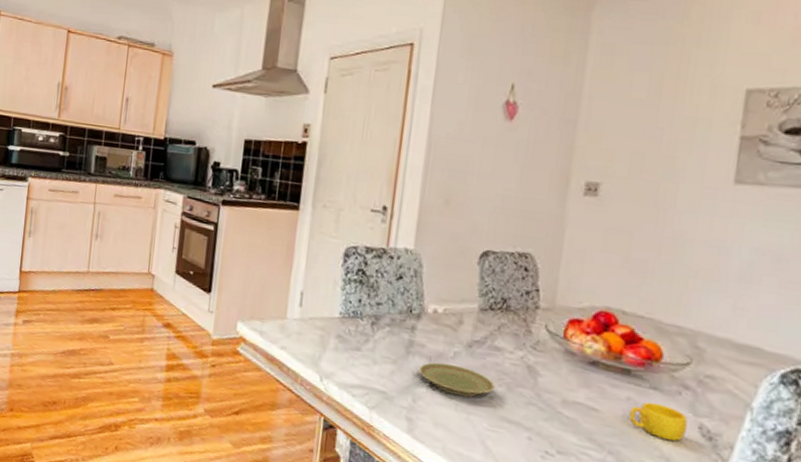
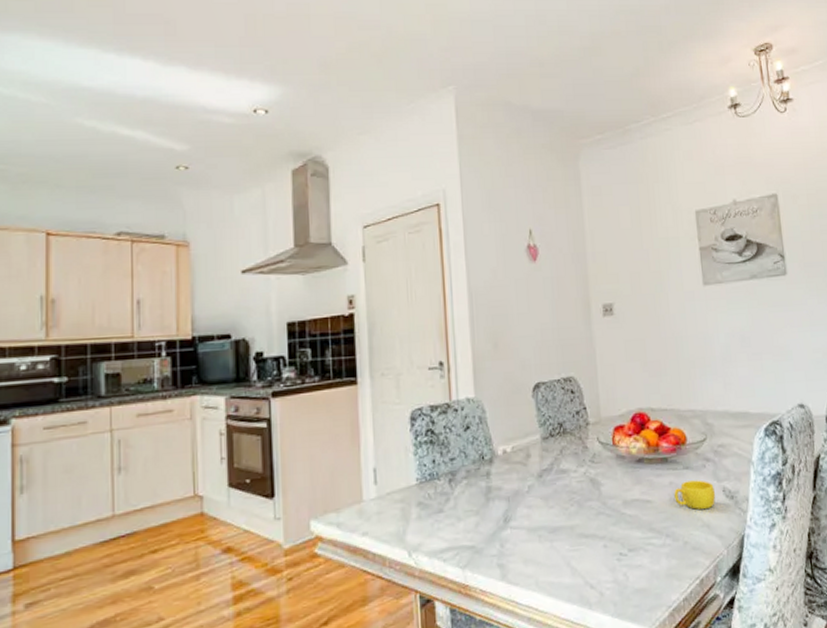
plate: present [418,362,495,397] -> none [500,497,568,528]

